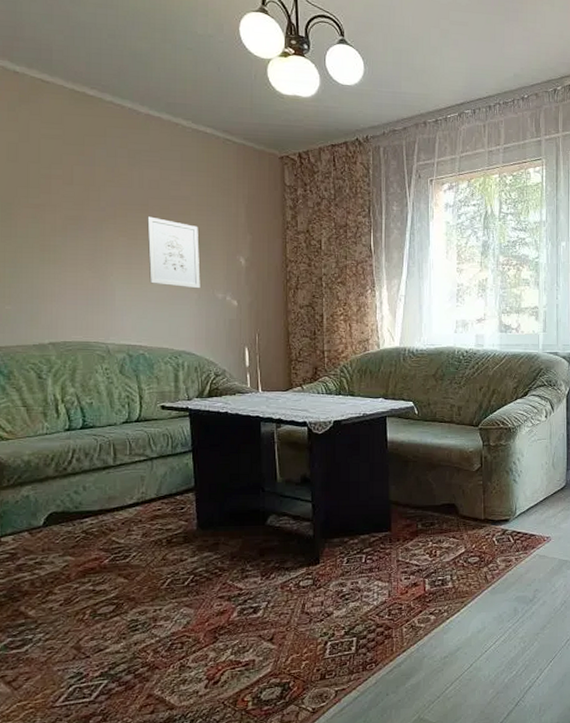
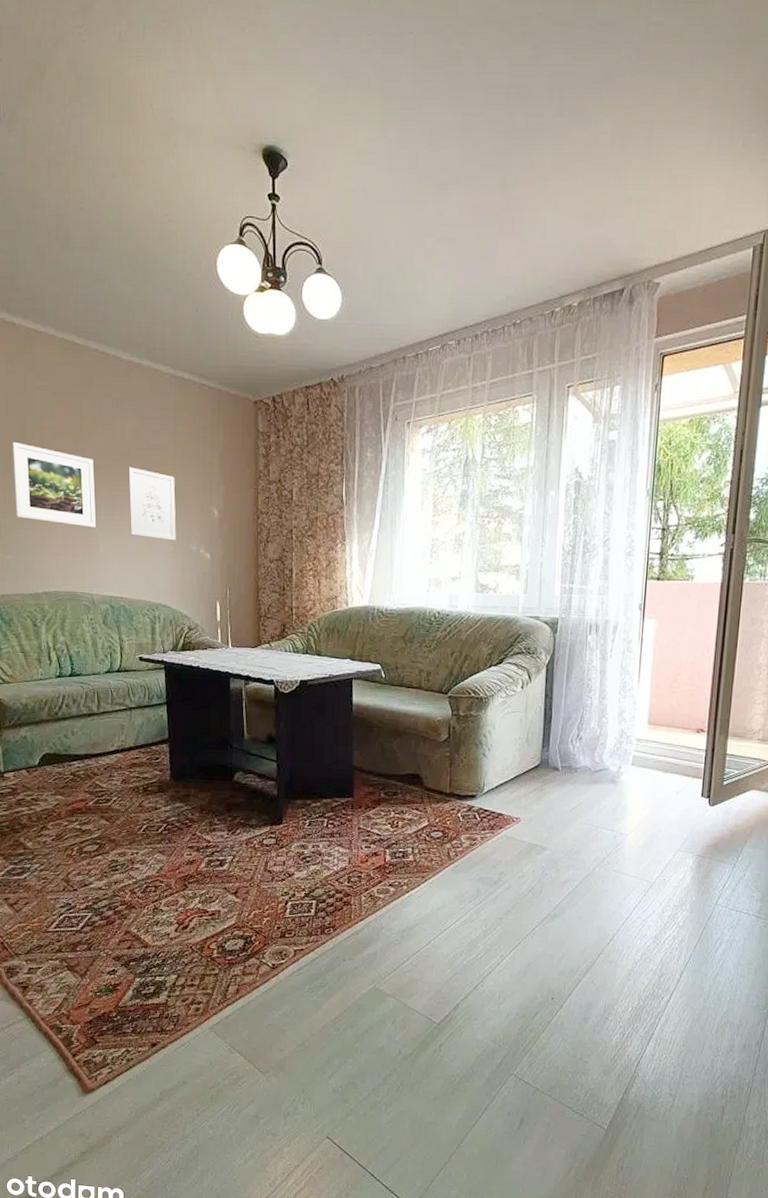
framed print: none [13,189,112,276] -> present [12,441,97,528]

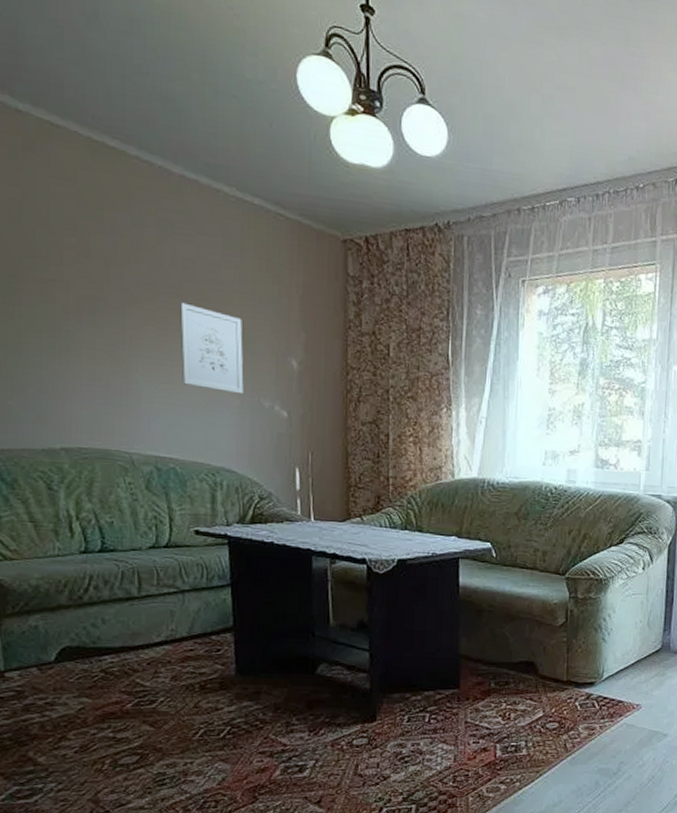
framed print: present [12,441,97,528] -> none [16,258,137,373]

